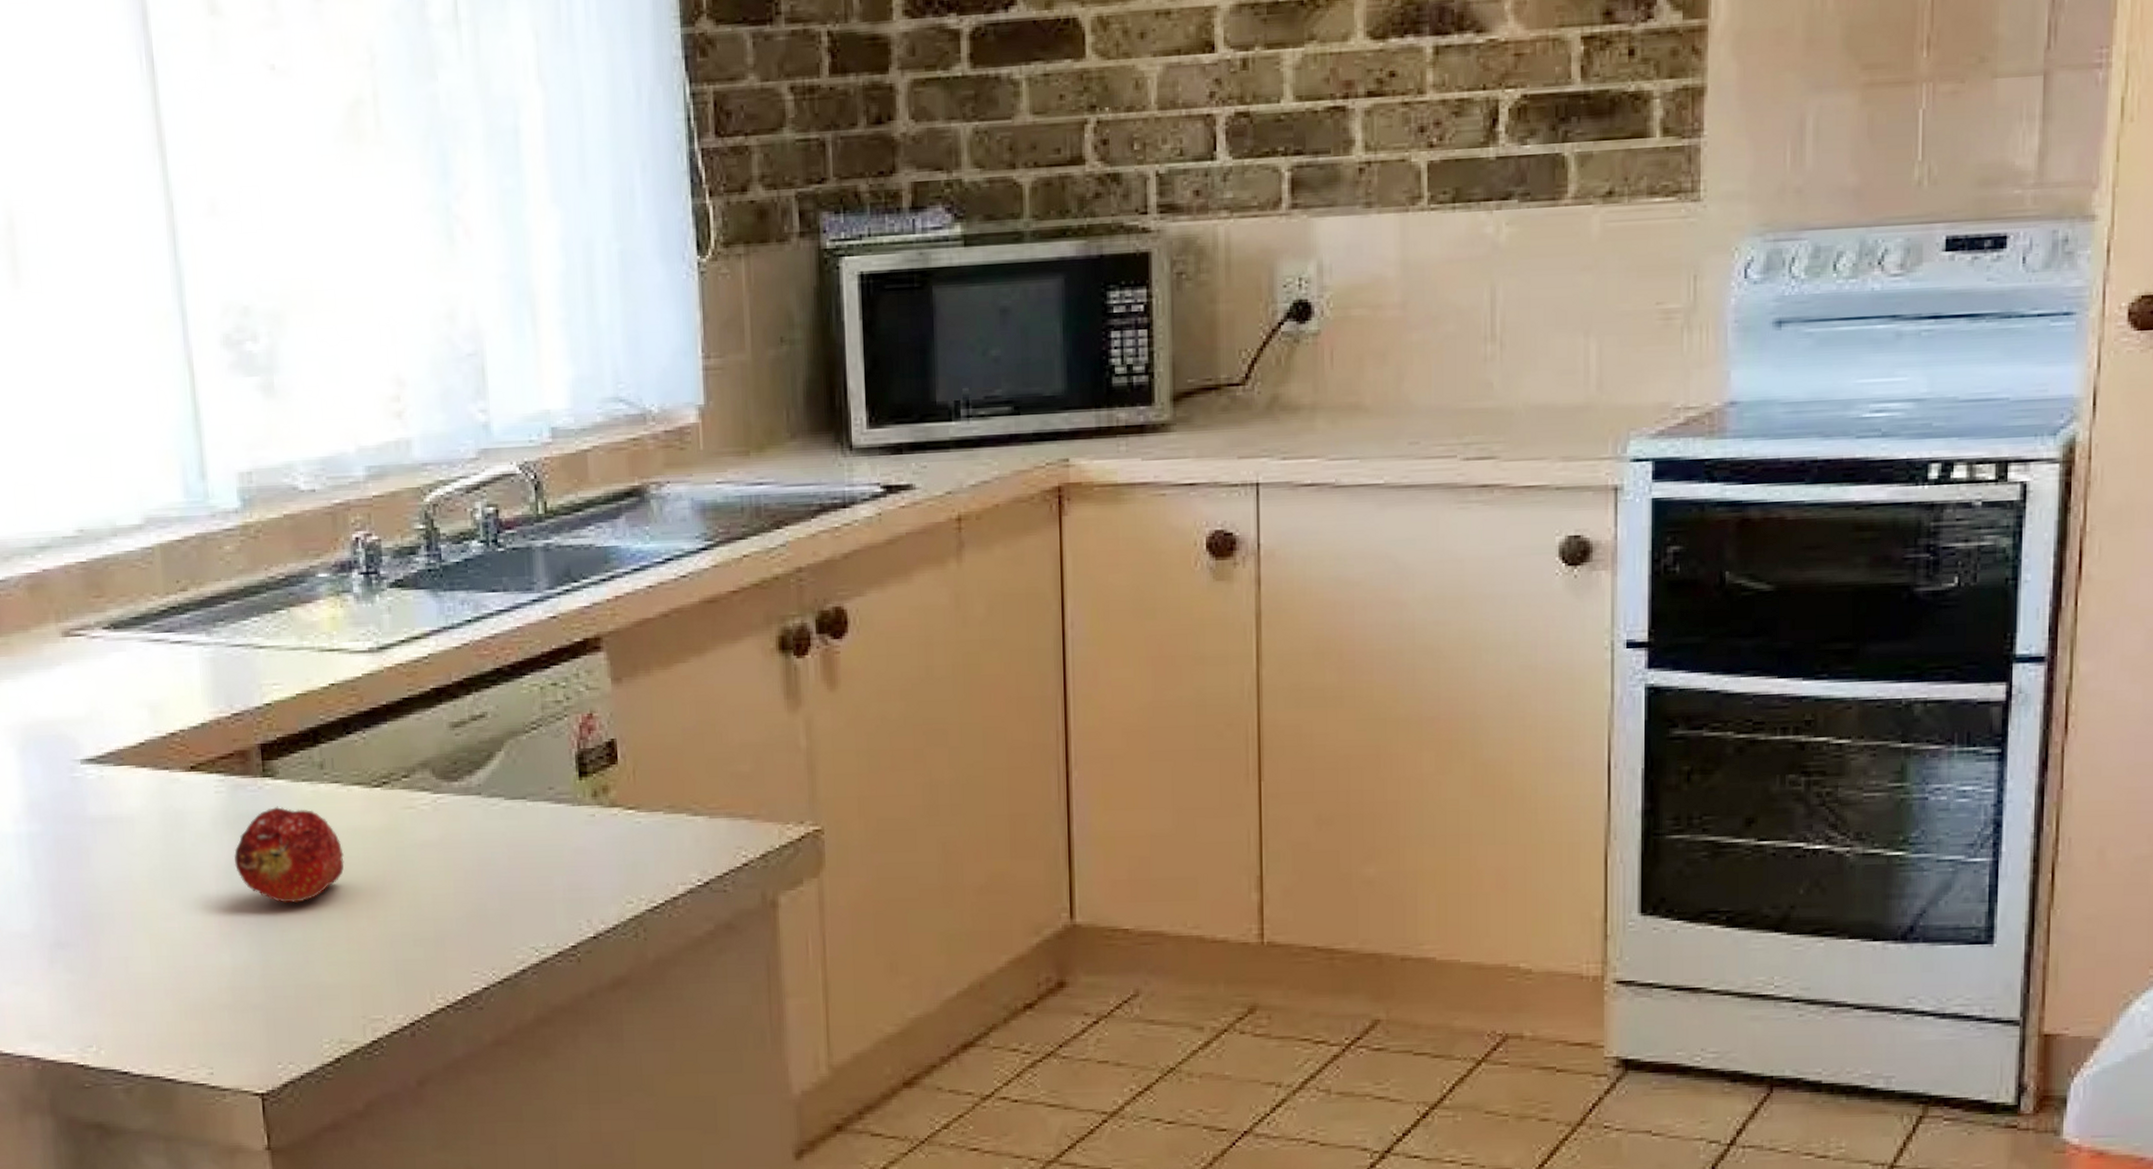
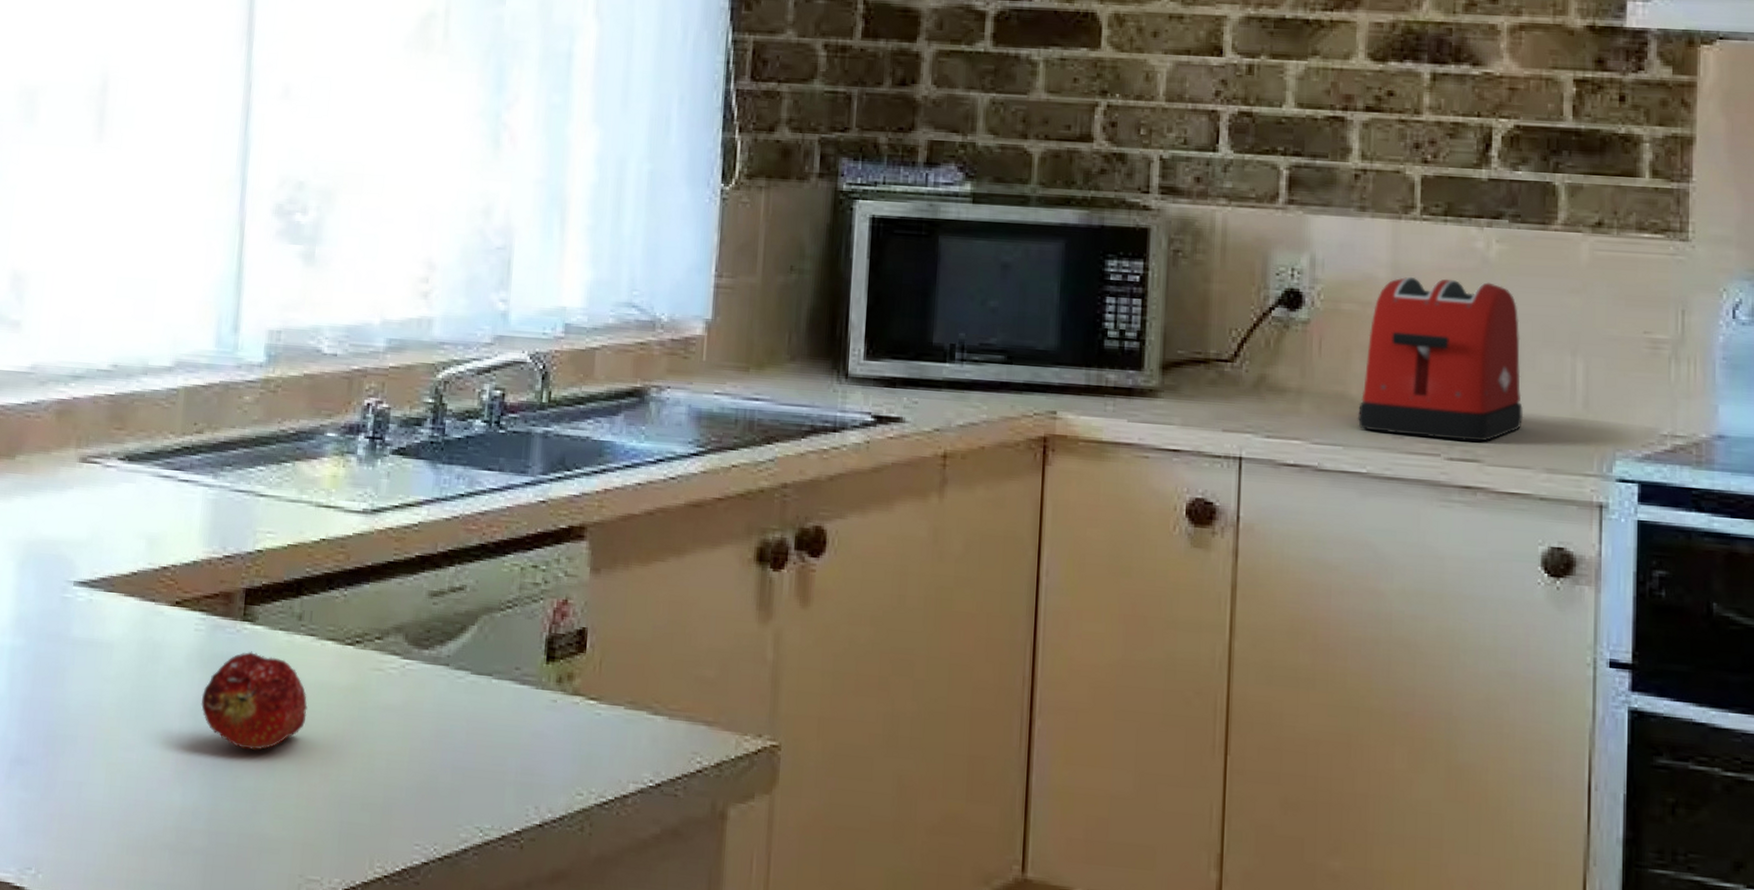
toaster: none [1372,269,1538,440] -> present [1357,276,1524,442]

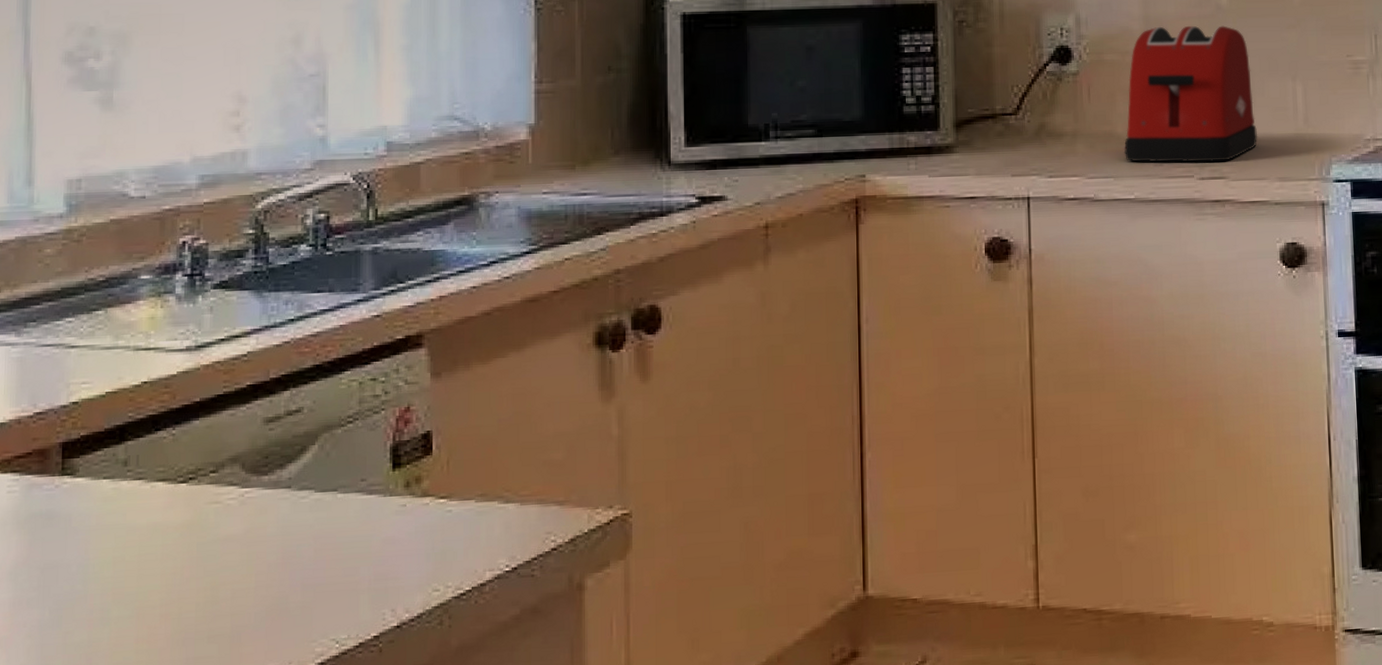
fruit: present [200,651,308,750] -> none [20,504,141,604]

